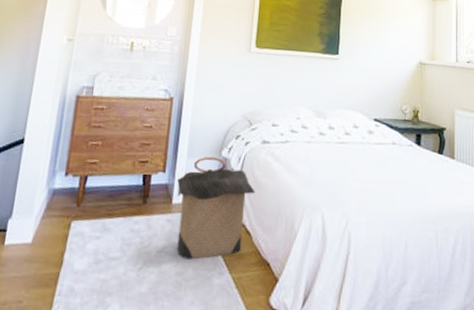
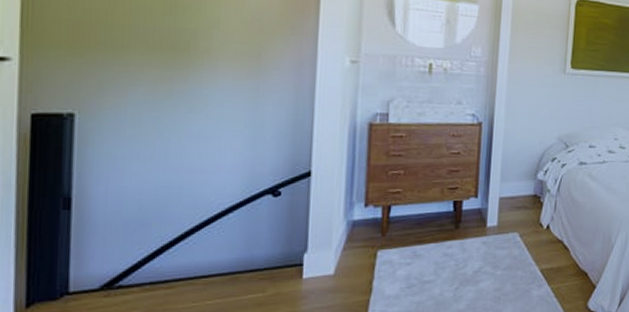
laundry hamper: present [176,156,255,260] -> none [491,179,573,276]

